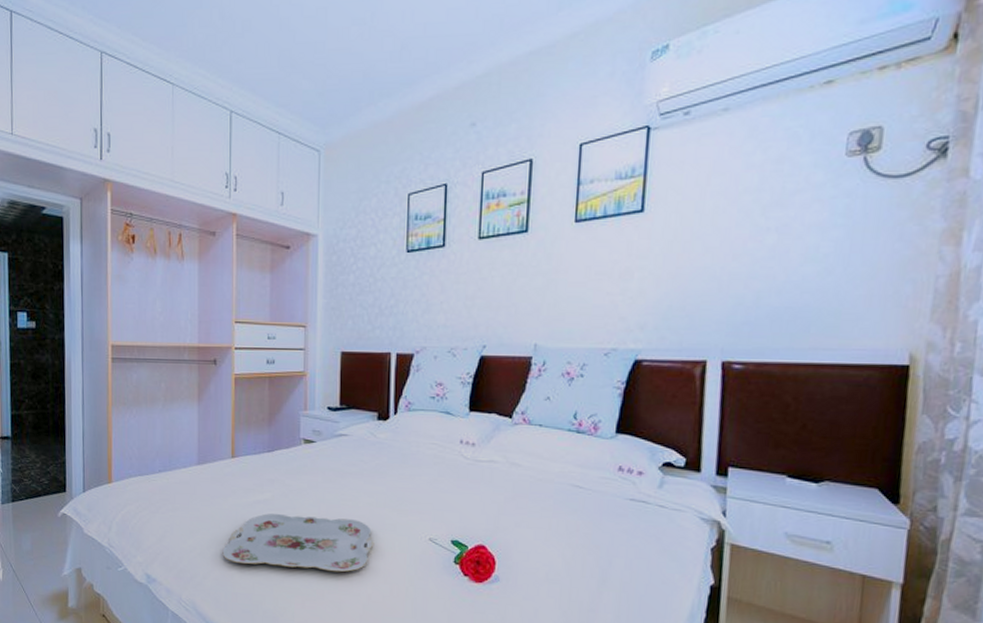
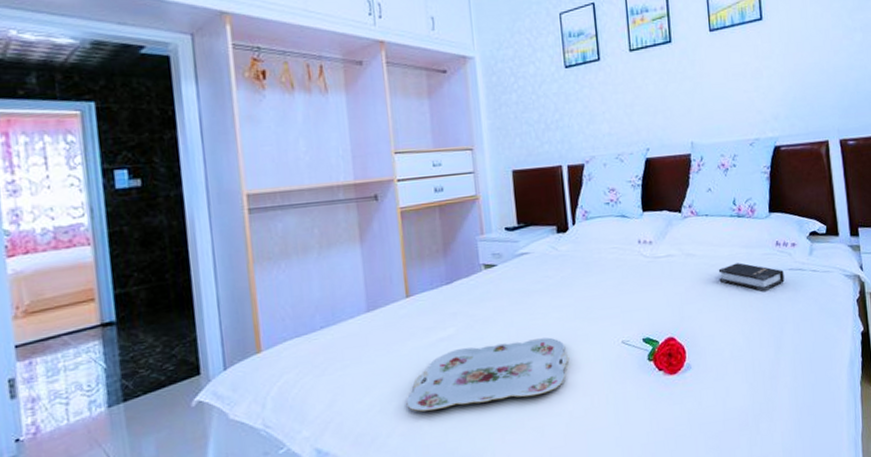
hardback book: none [544,482,623,519] -> present [718,263,784,292]

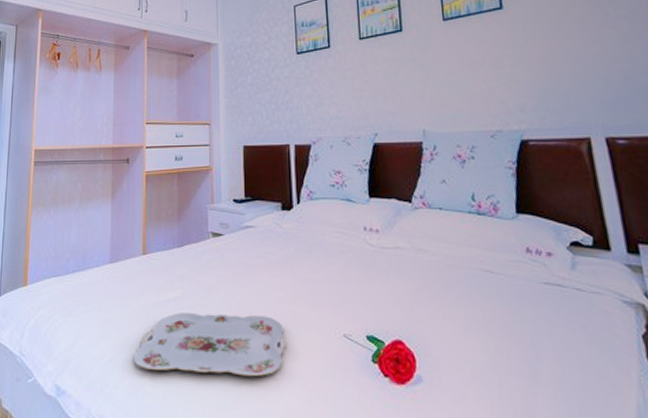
hardback book: present [718,263,784,292] -> none [454,266,539,306]

